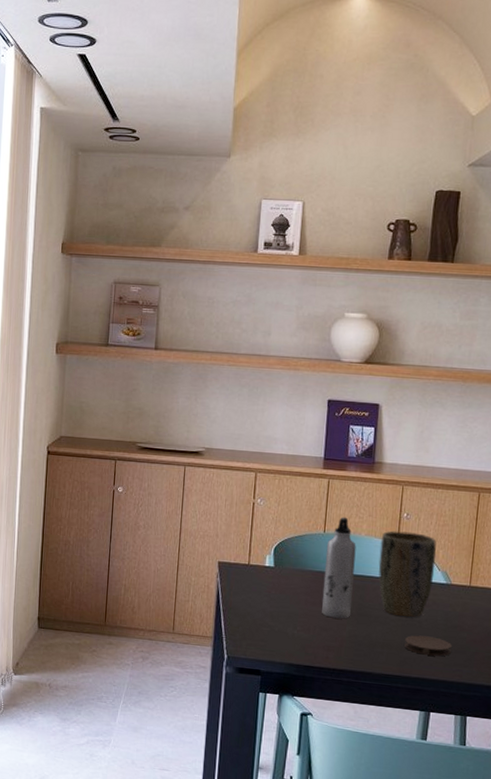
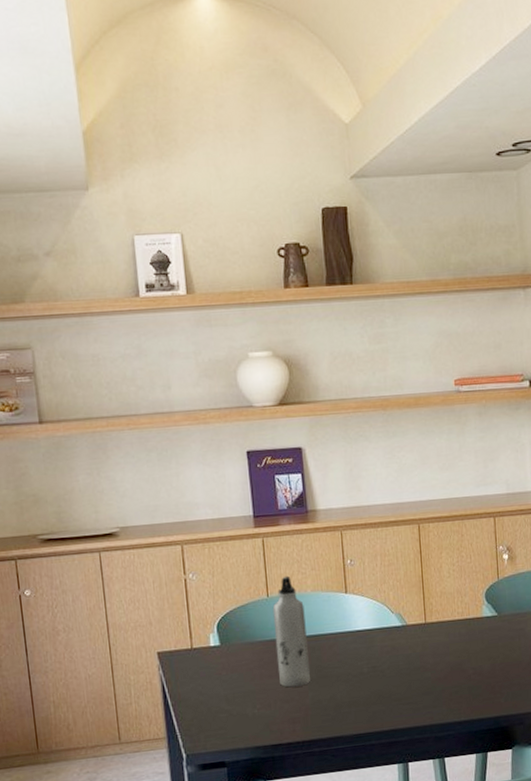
plant pot: present [378,531,437,617] -> none [328,578,389,670]
coaster: present [404,635,452,657] -> none [371,684,418,705]

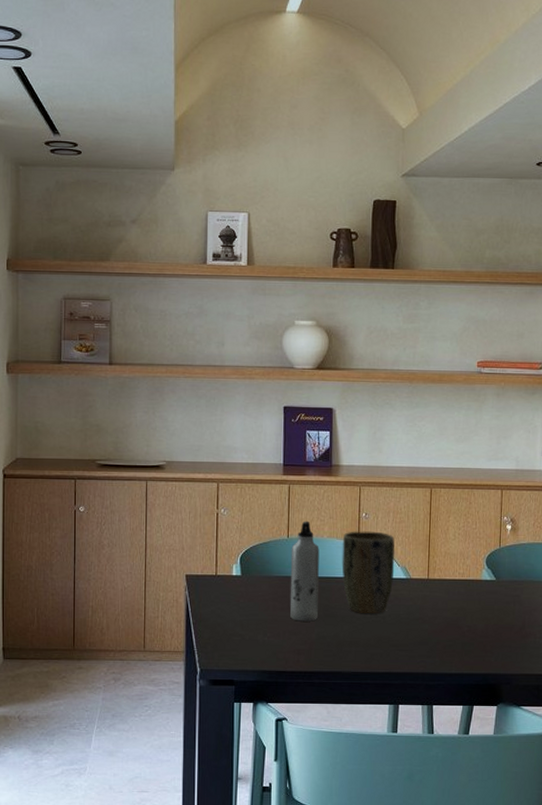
plant pot: none [328,578,389,670] -> present [341,531,395,613]

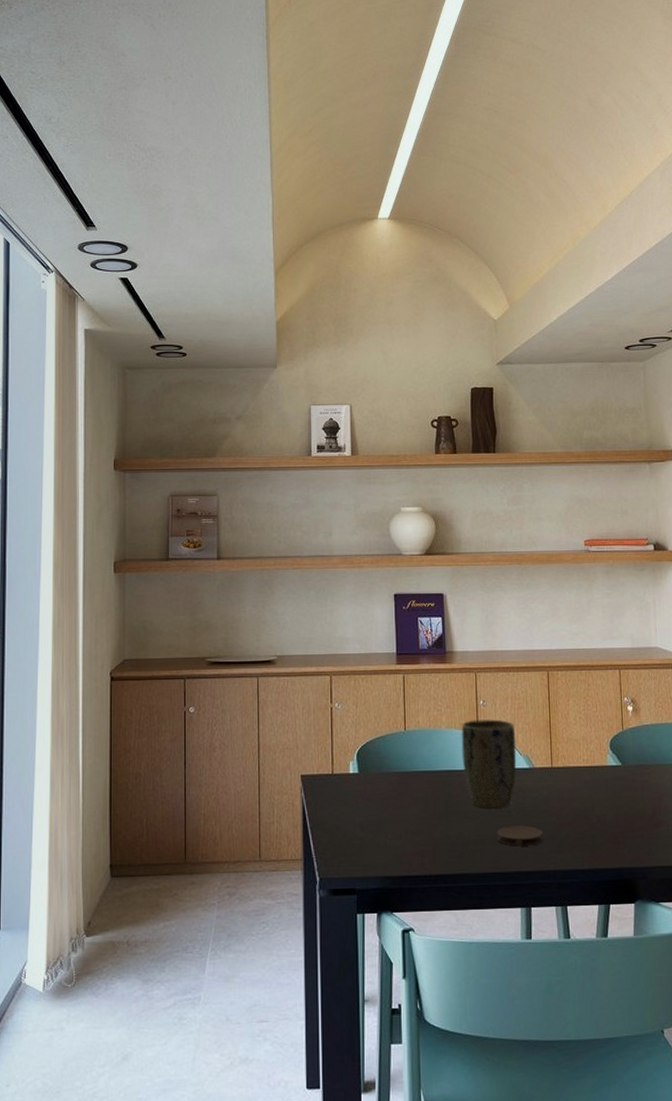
water bottle: present [289,521,319,622] -> none [409,711,440,820]
coaster: none [371,631,415,650] -> present [497,825,543,846]

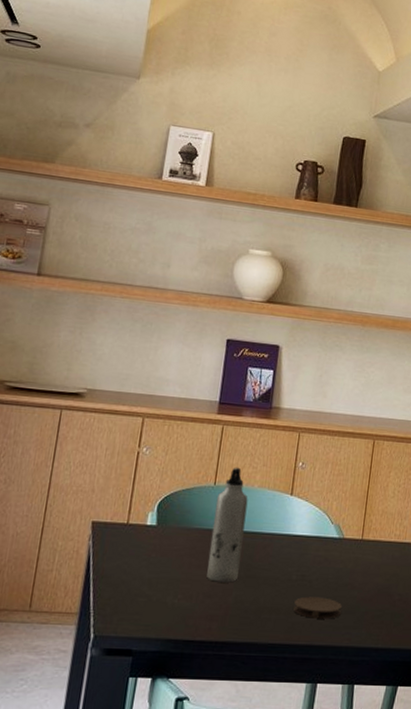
water bottle: none [409,711,440,820] -> present [207,467,248,583]
plant pot: present [461,719,517,808] -> none [269,481,331,576]

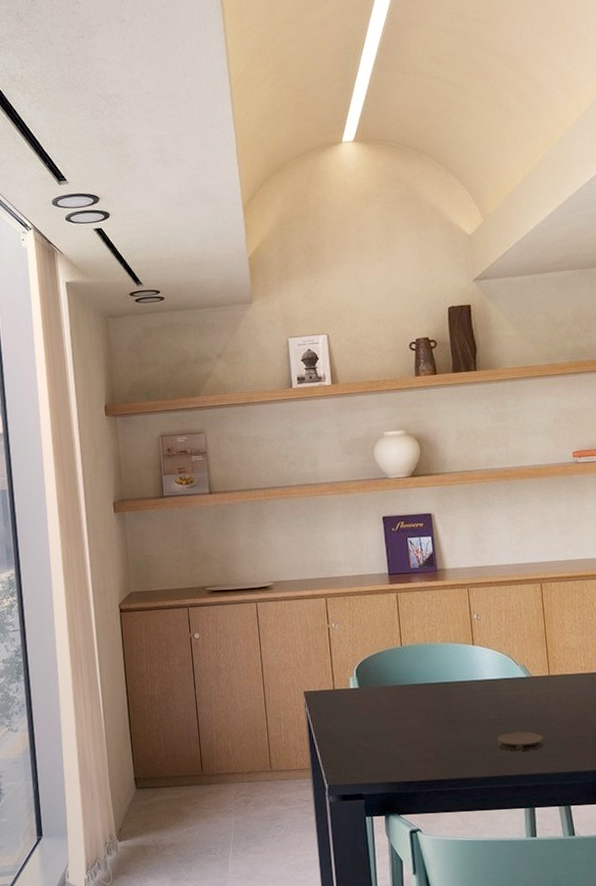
water bottle: present [207,467,248,583] -> none [405,627,440,730]

